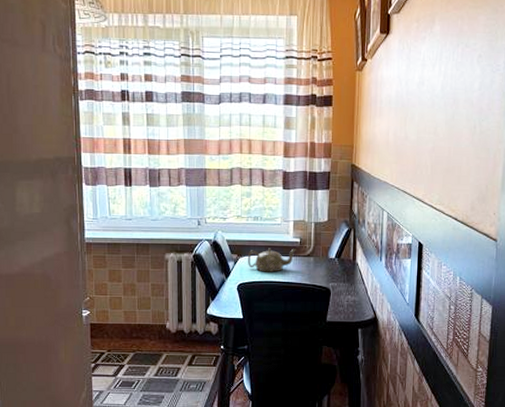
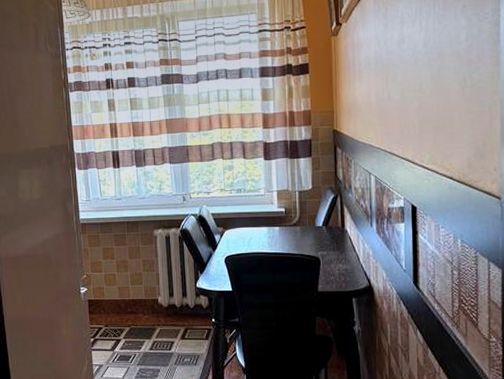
teapot: present [247,248,296,272] -> none [233,218,282,244]

